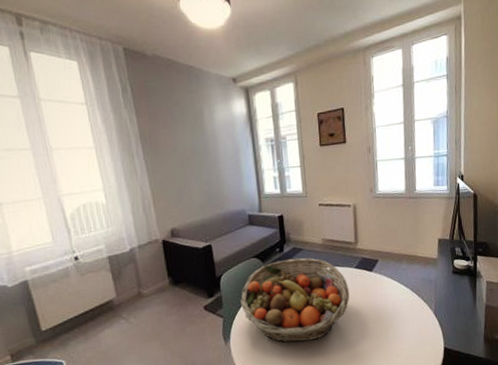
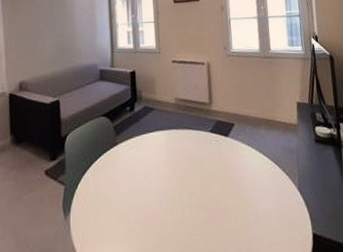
fruit basket: present [240,257,350,343] -> none [85,118,205,220]

